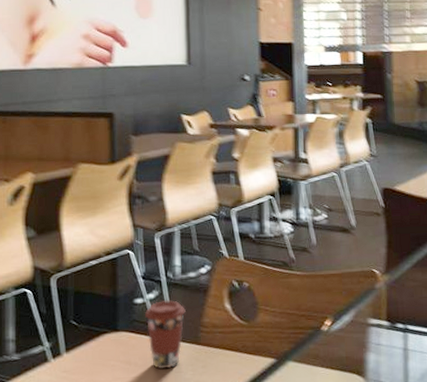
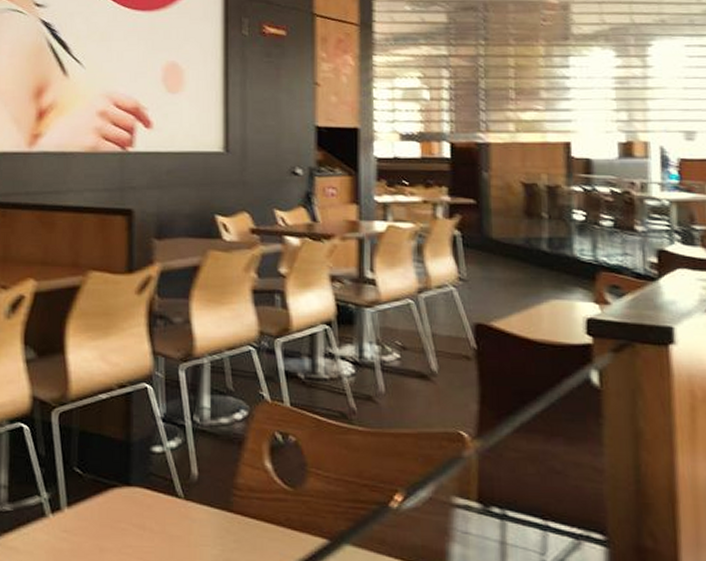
coffee cup: present [144,300,186,369] -> none [163,451,215,540]

